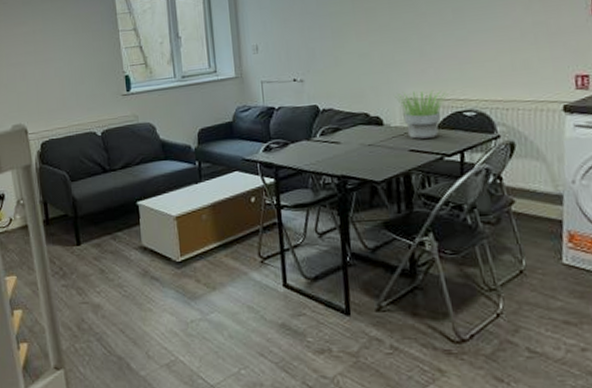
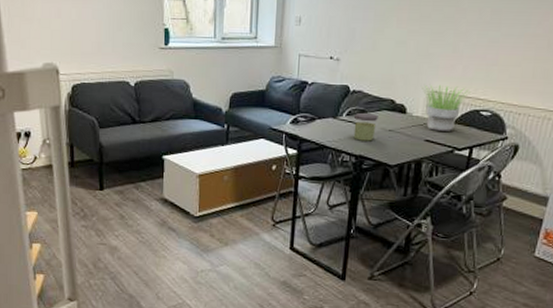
jar: none [328,129,355,160] -> present [353,112,379,141]

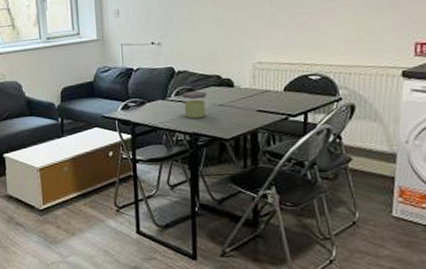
potted plant: present [422,84,471,132] -> none [246,55,296,101]

